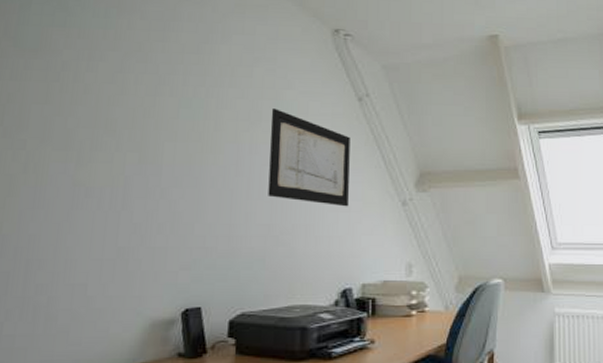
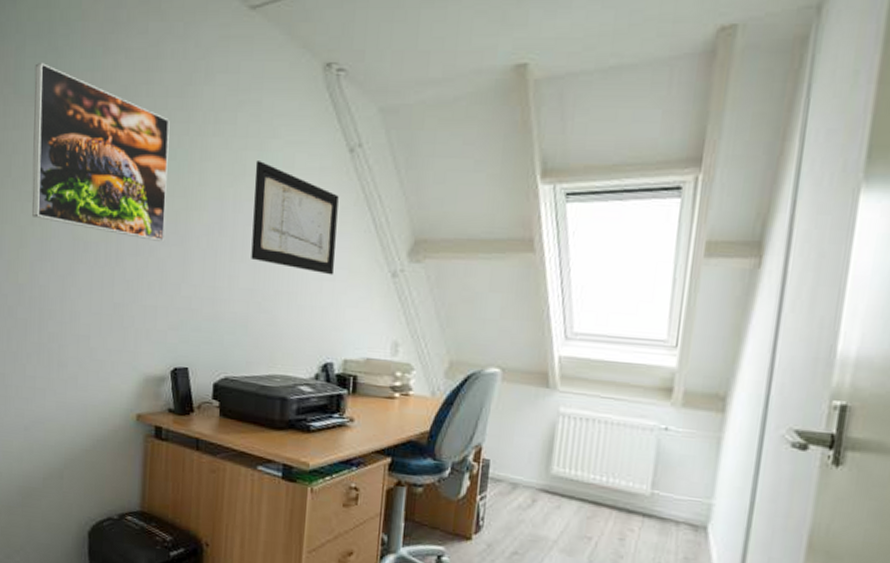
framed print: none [25,20,186,184] -> present [32,63,170,241]

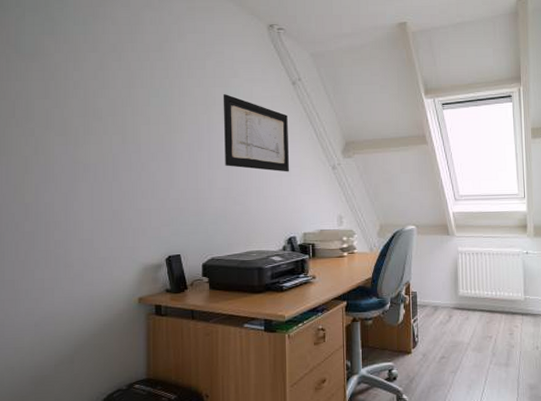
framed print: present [32,63,170,241] -> none [34,29,154,159]

